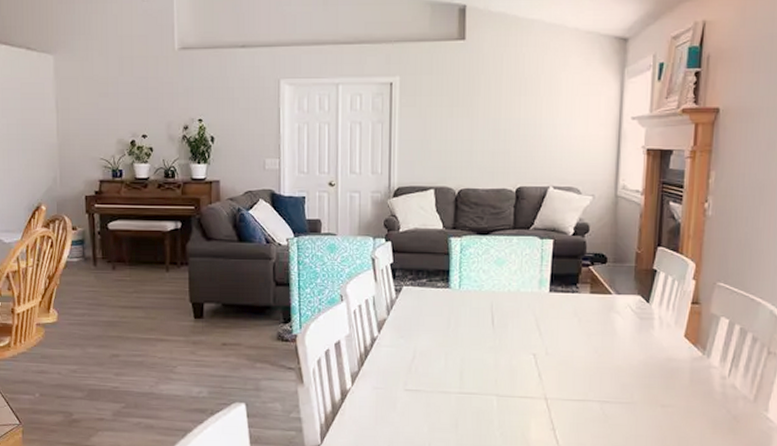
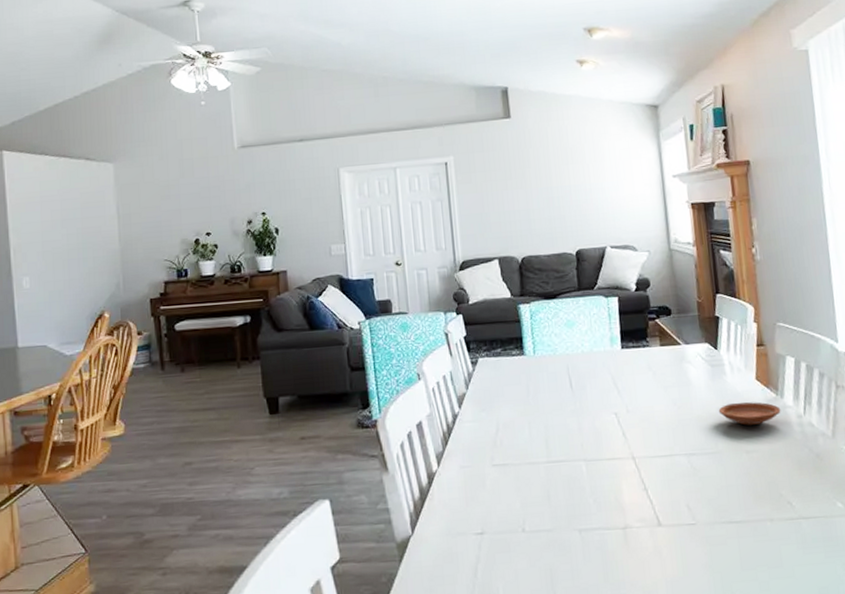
plate: none [640,358,705,381] -> present [718,402,781,425]

